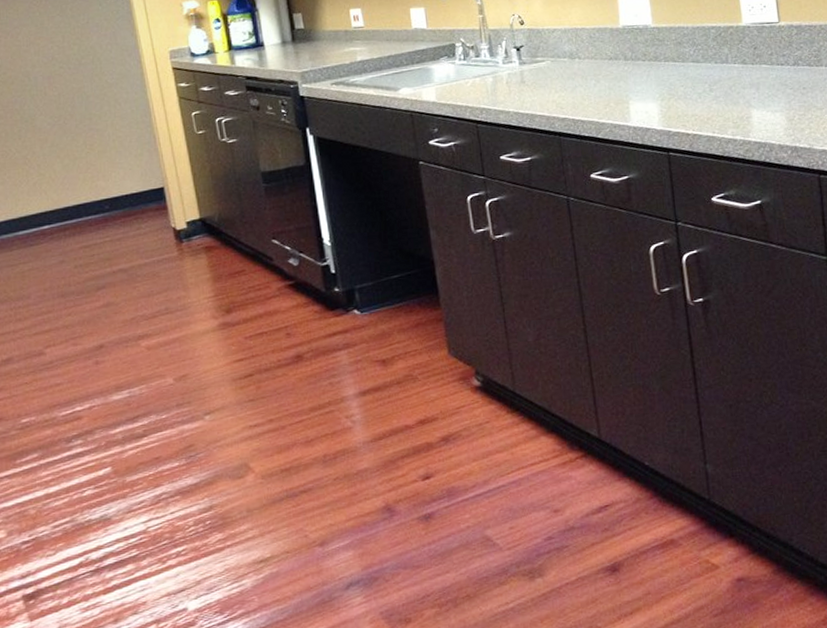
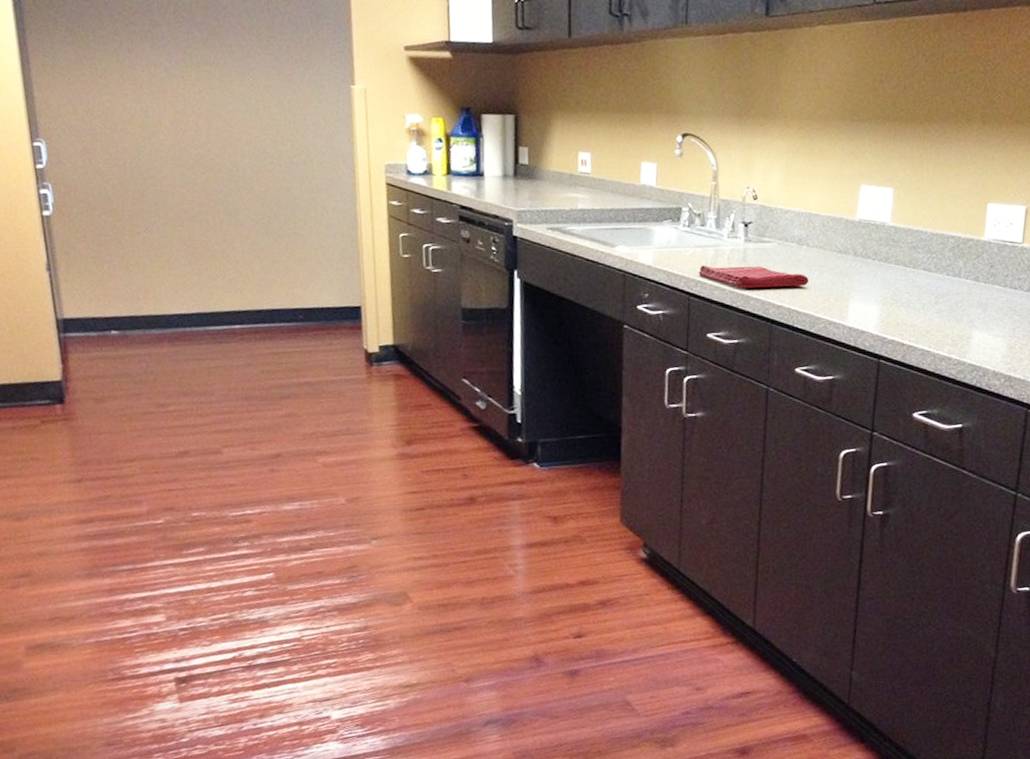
dish towel: none [481,85,587,109] -> present [698,265,809,289]

